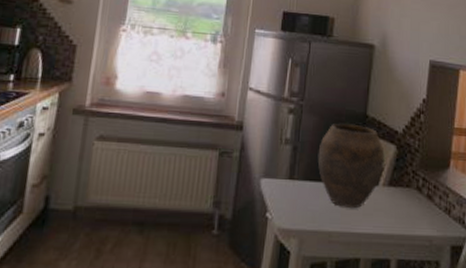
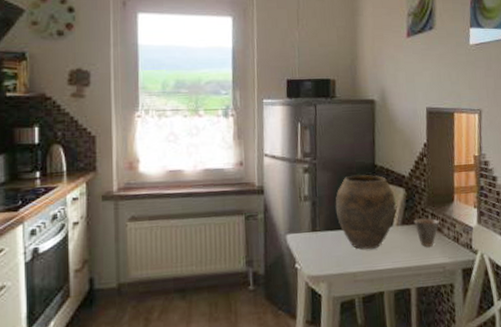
cup: none [402,181,431,215] -> present [414,218,440,247]

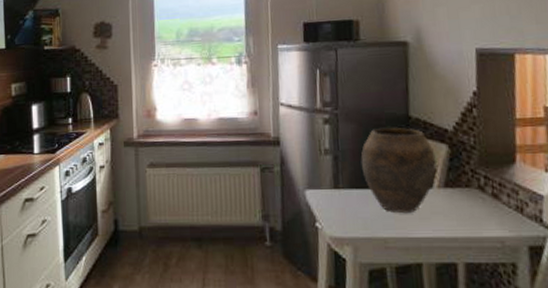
cup: present [414,218,440,247] -> none [460,181,496,215]

